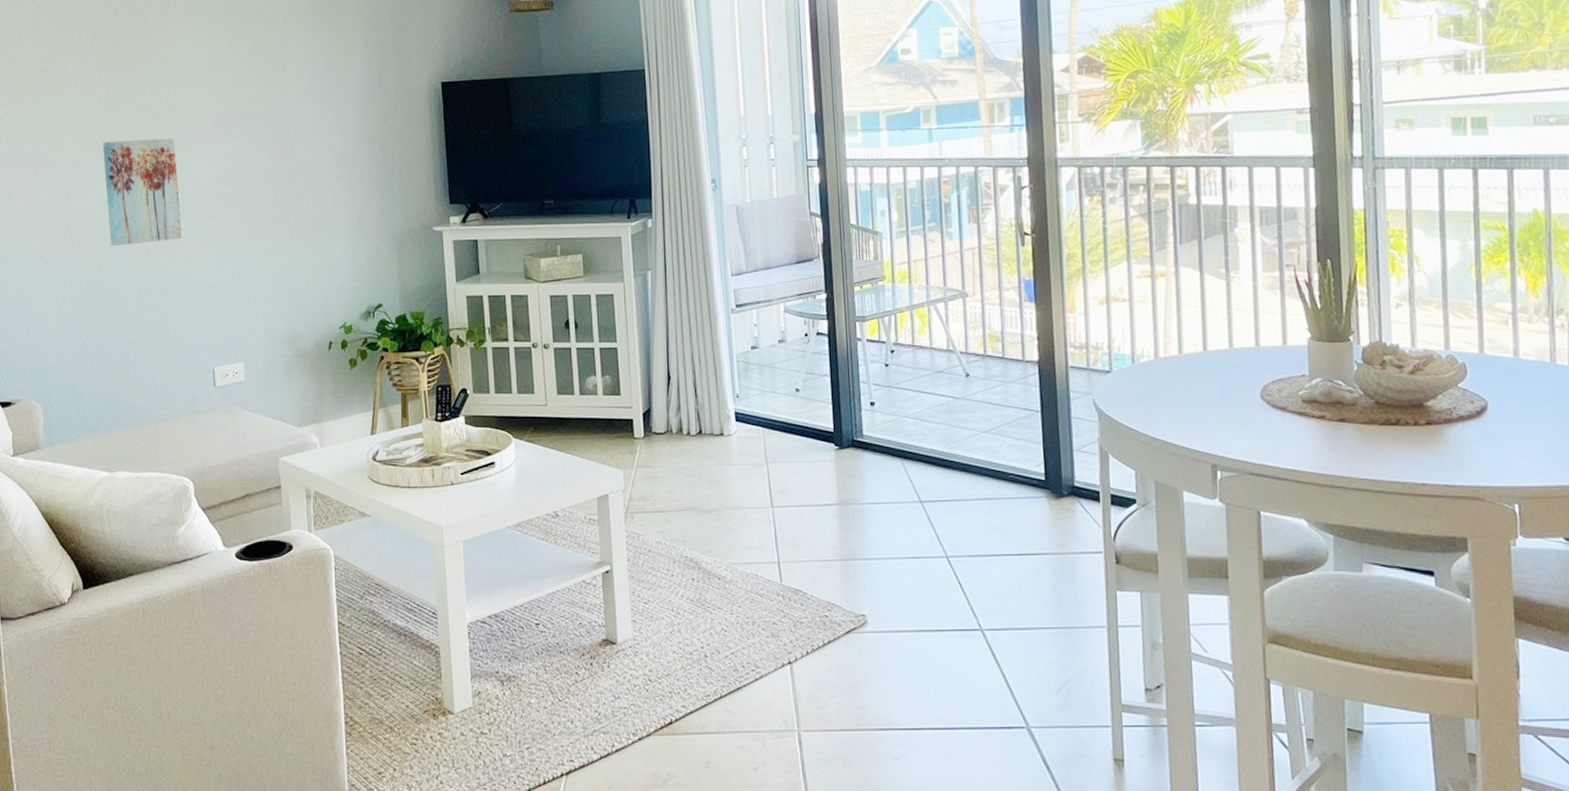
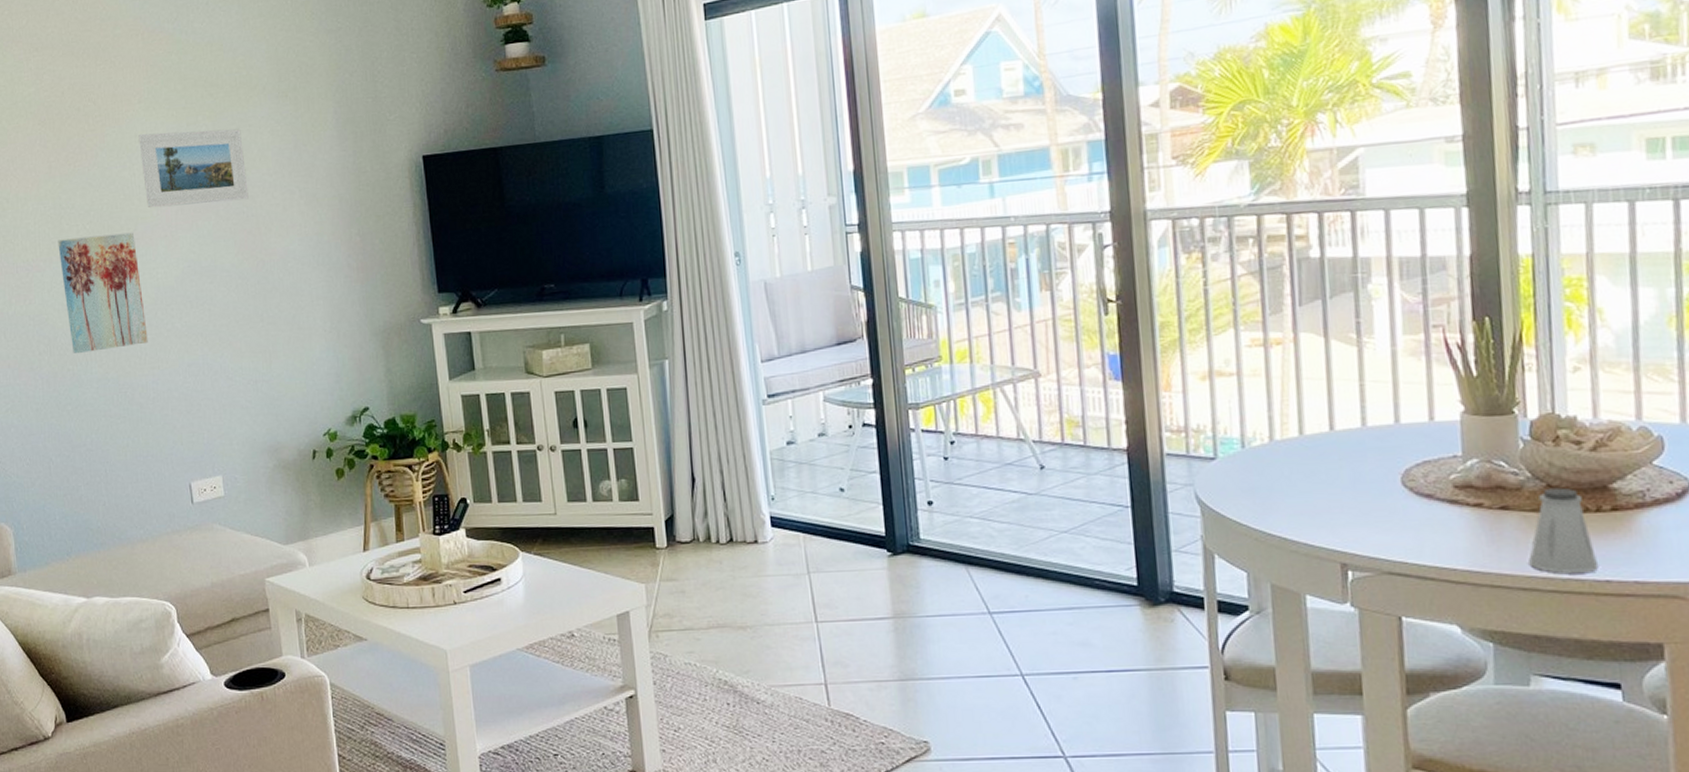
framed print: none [184,49,282,117] -> present [138,129,249,209]
saltshaker: none [1361,404,1417,477] -> present [1528,487,1599,573]

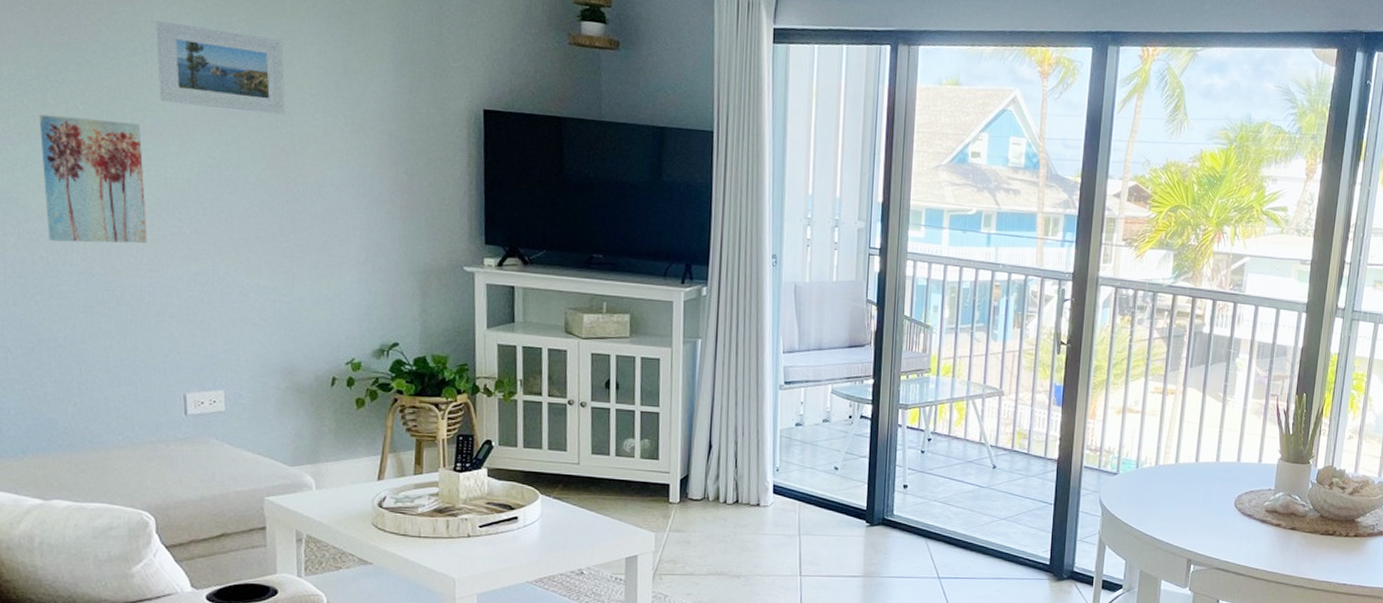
saltshaker: present [1528,487,1599,573] -> none [1301,517,1341,577]

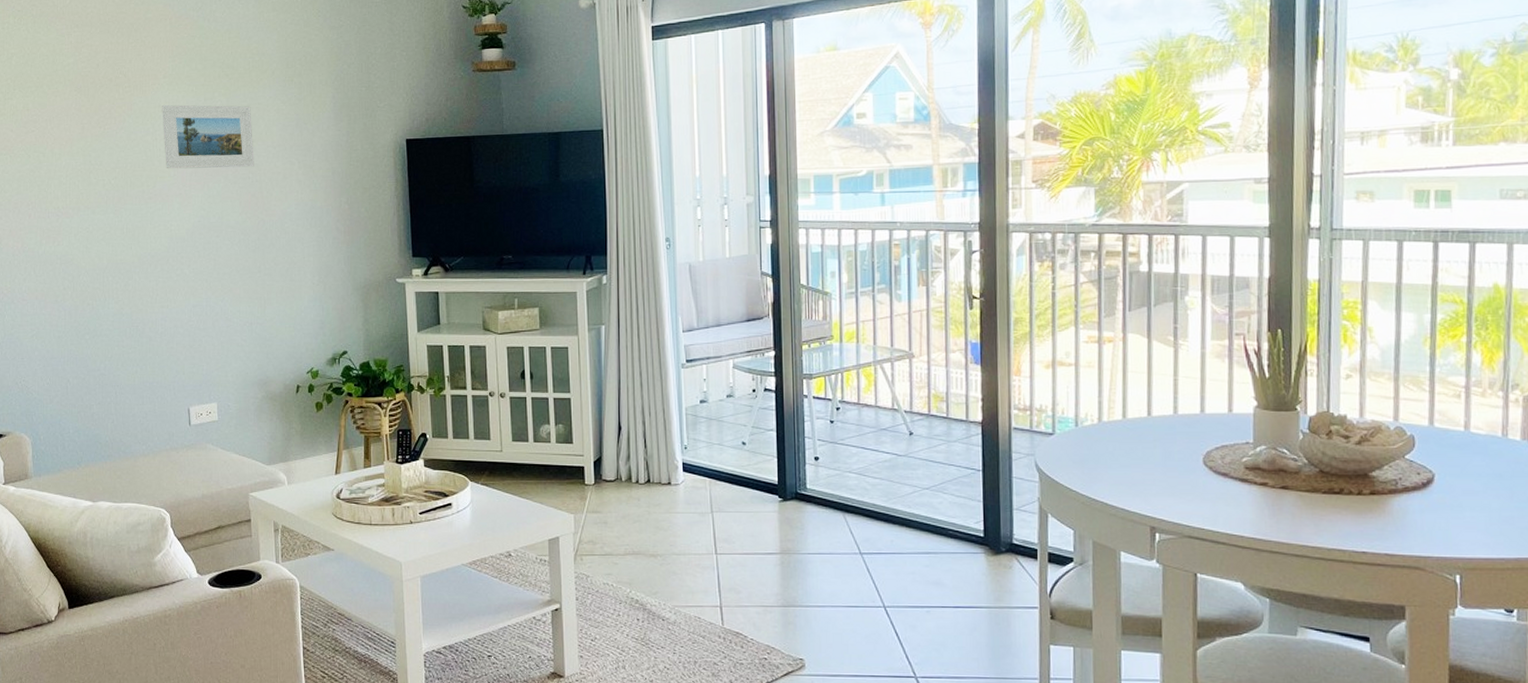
wall art: present [39,114,147,244] -> none [86,189,159,291]

